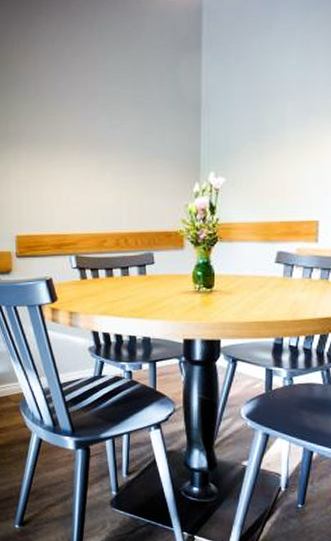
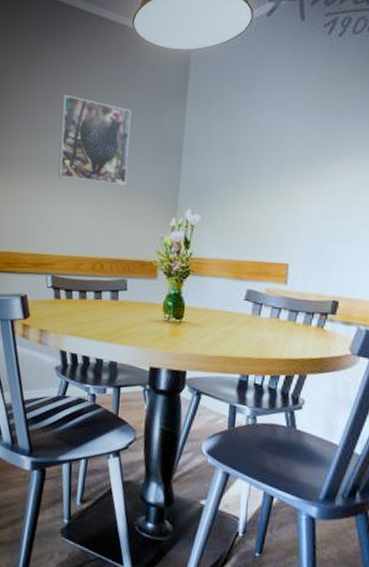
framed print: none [67,56,145,153] -> present [58,94,131,185]

